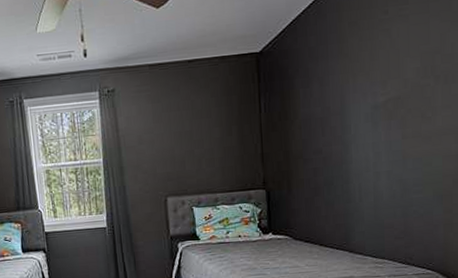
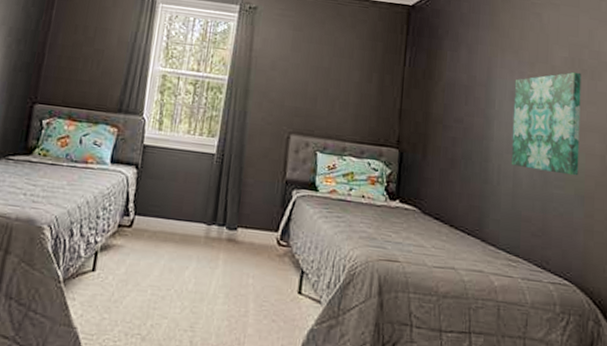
wall art: none [368,79,436,182] -> present [511,71,581,176]

